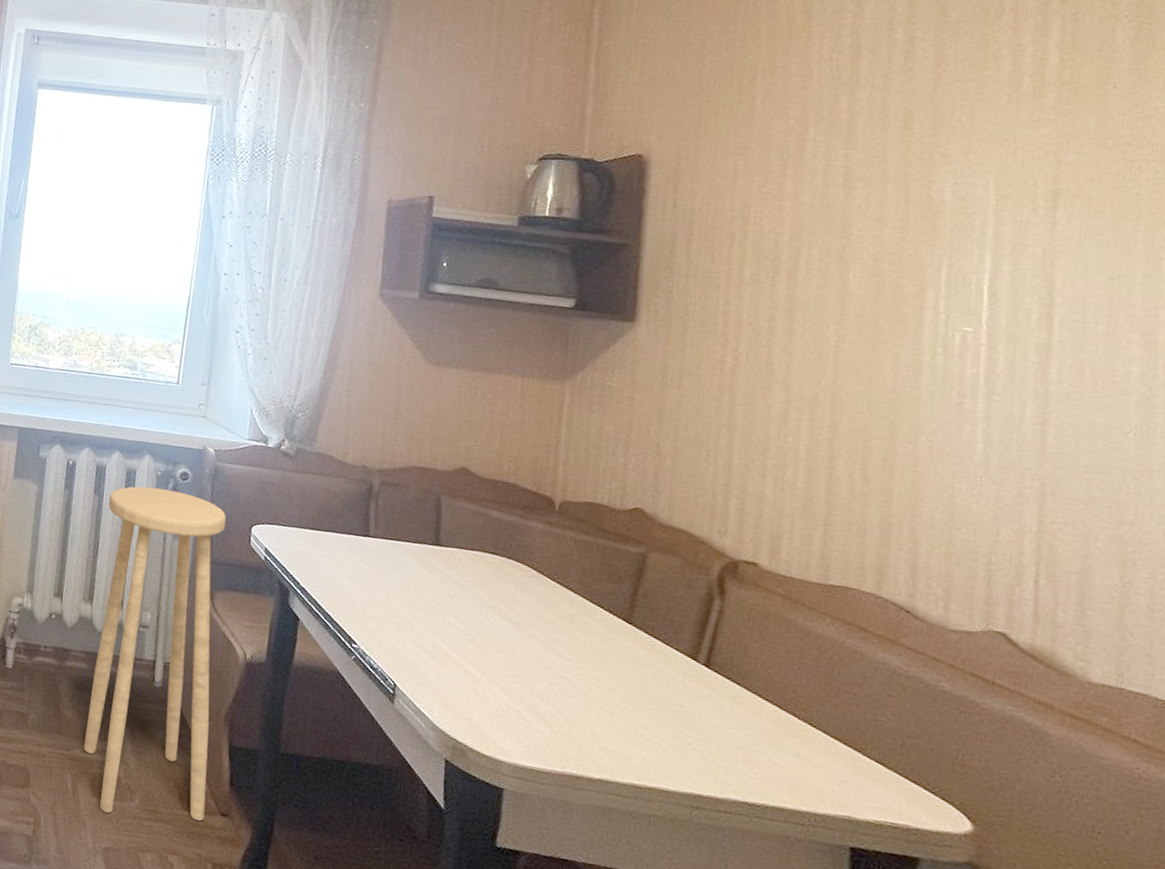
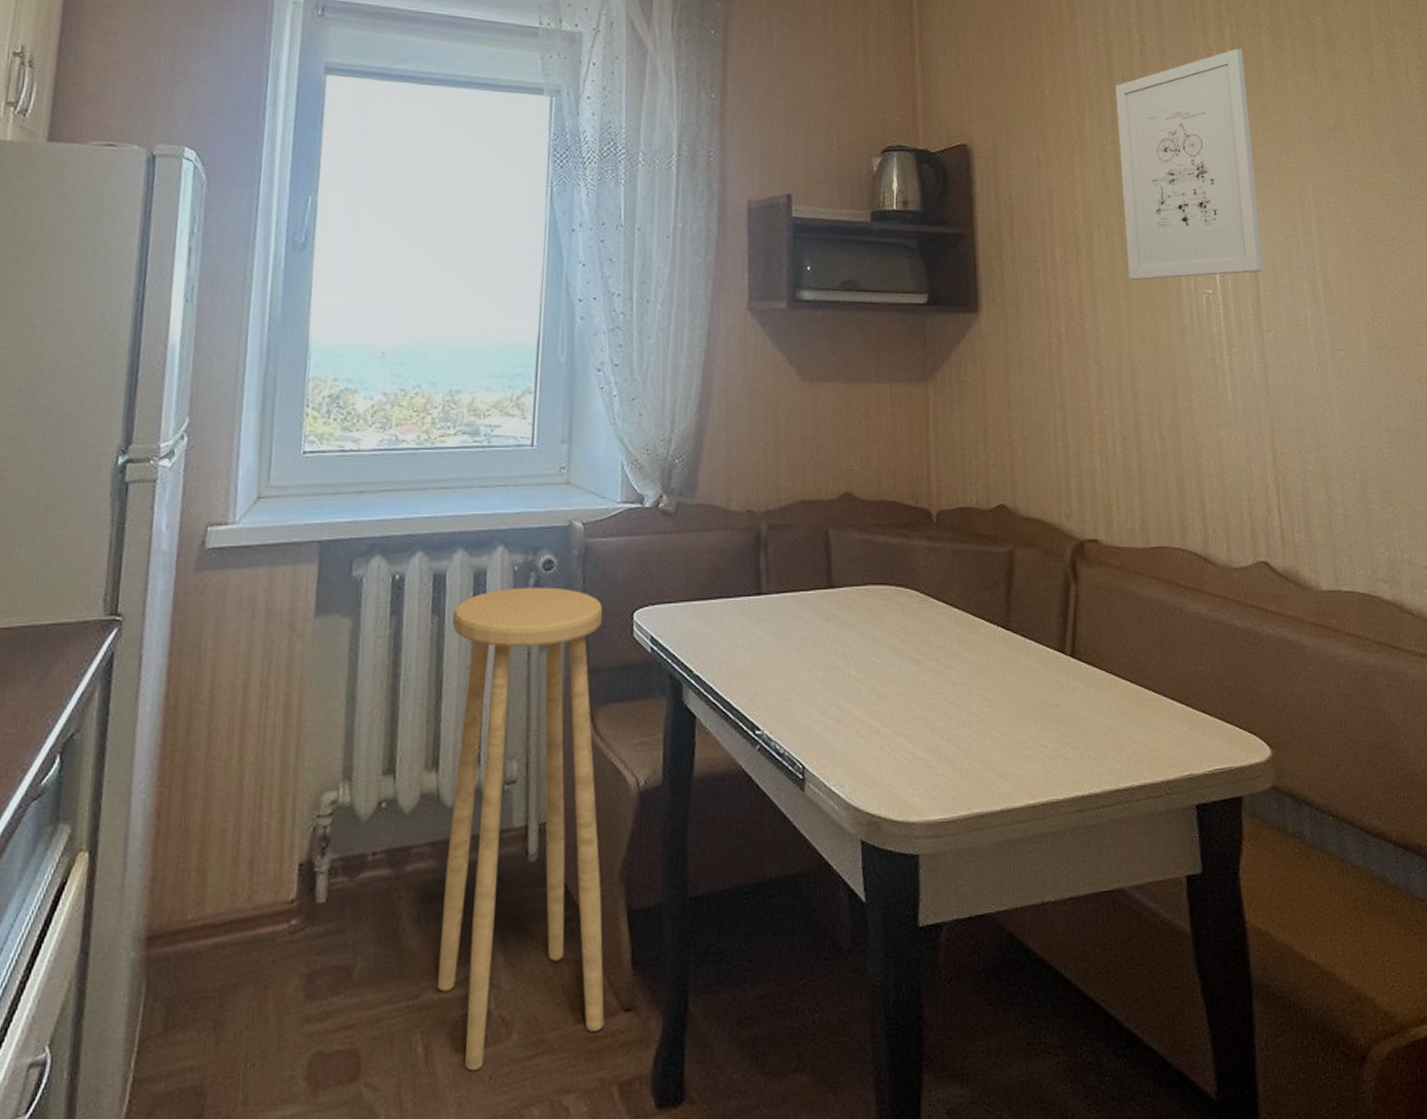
wall art: none [845,48,1079,314] -> present [1115,48,1264,280]

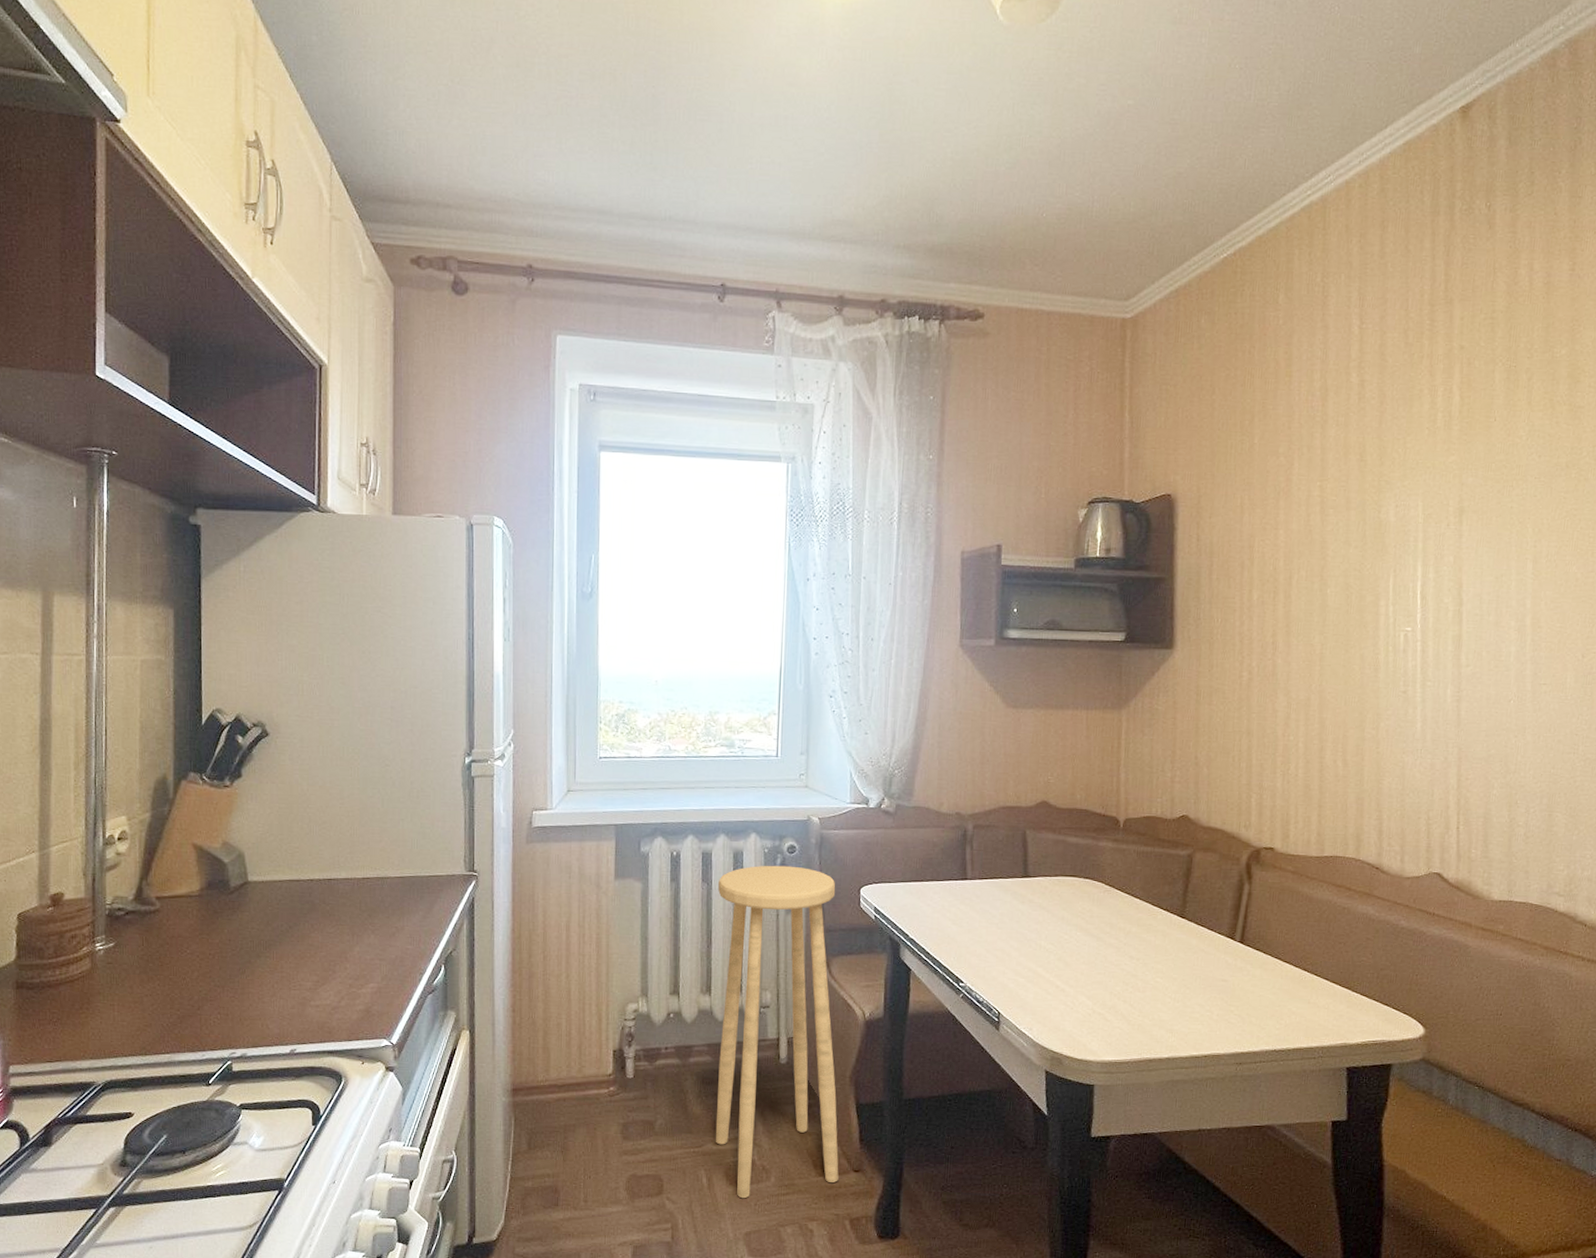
wall art: present [1115,48,1264,280] -> none [1325,388,1472,619]

